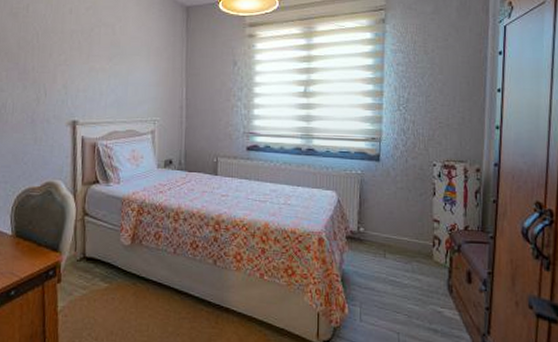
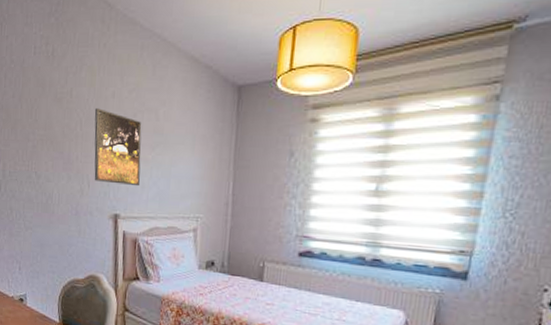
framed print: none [51,23,99,94] -> present [94,108,142,187]

